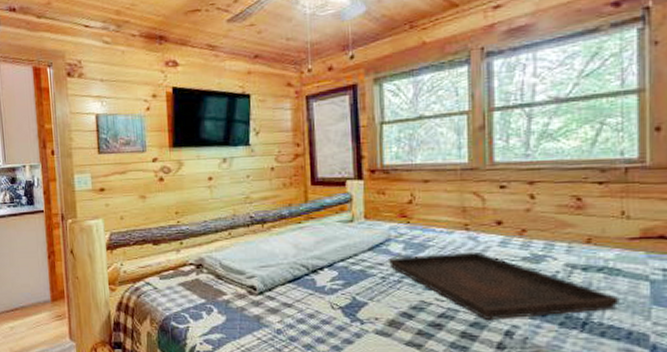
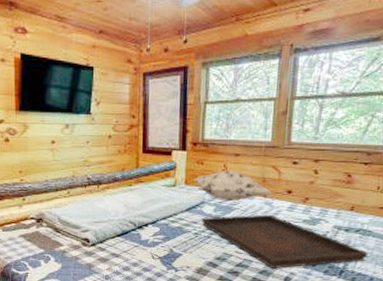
decorative pillow: none [374,199,477,236] -> present [193,170,273,201]

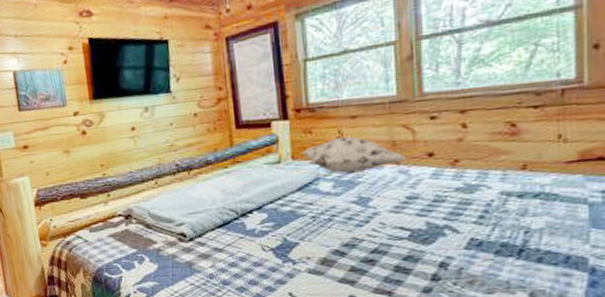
serving tray: present [201,214,368,268] -> none [317,185,557,252]

